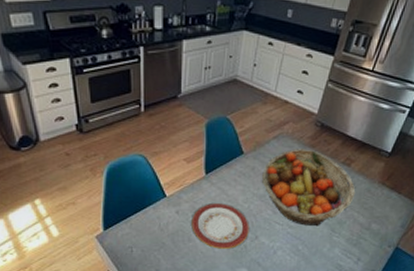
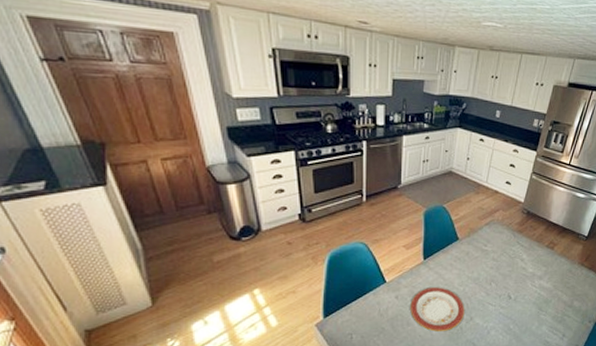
fruit basket: present [262,148,356,227] -> none [476,233,559,306]

